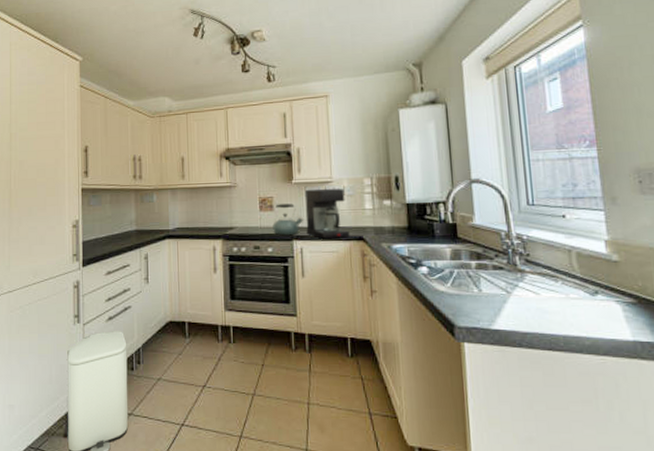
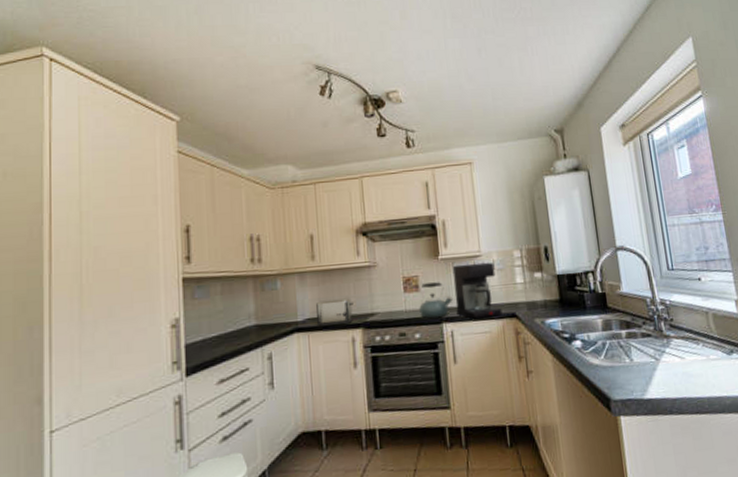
toaster: none [183,213,216,236] -> present [315,298,354,328]

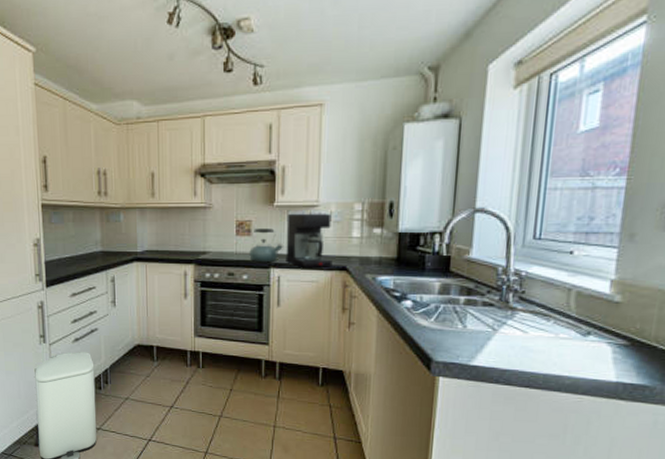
toaster: present [315,298,354,328] -> none [153,235,188,260]

